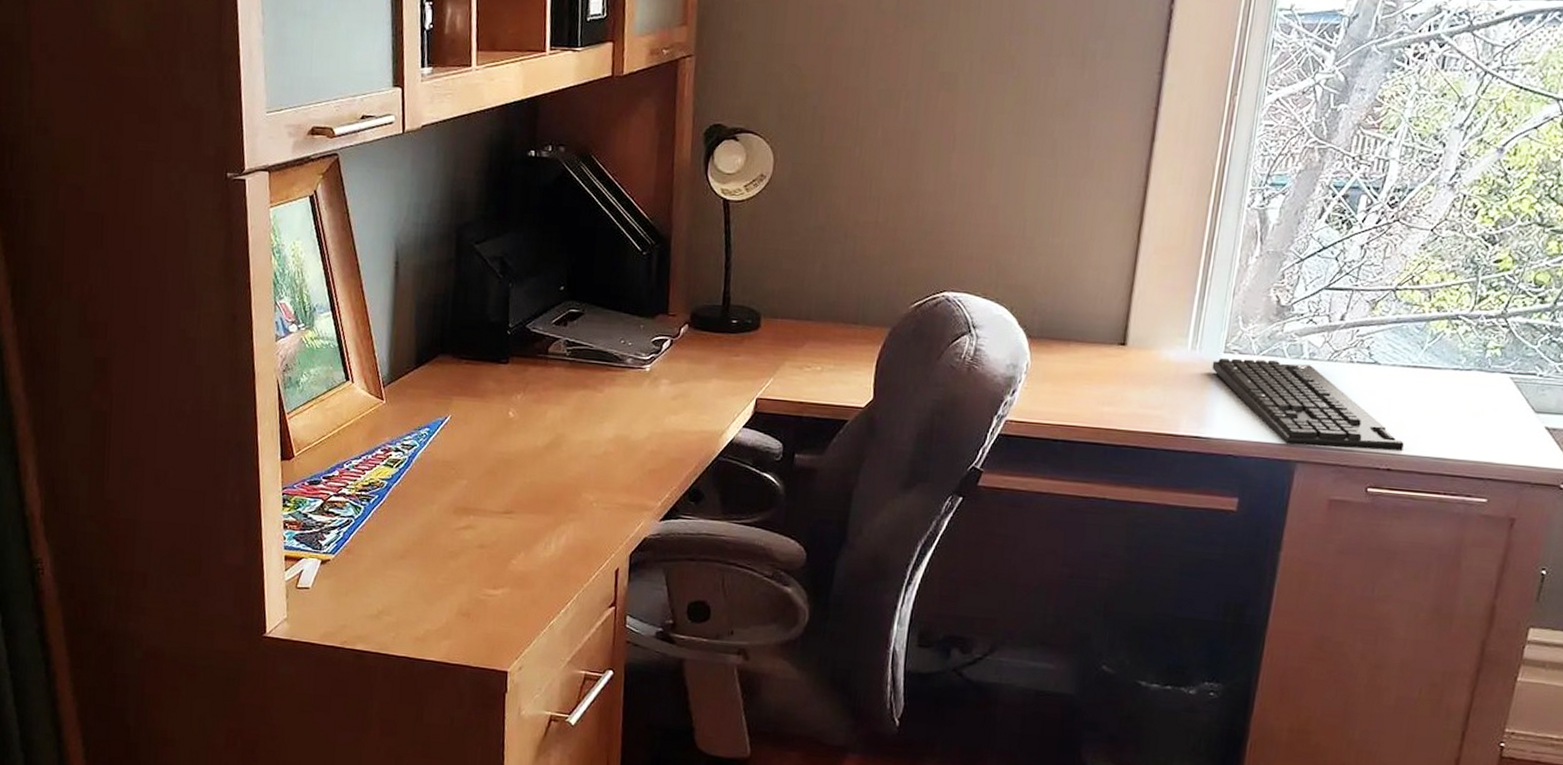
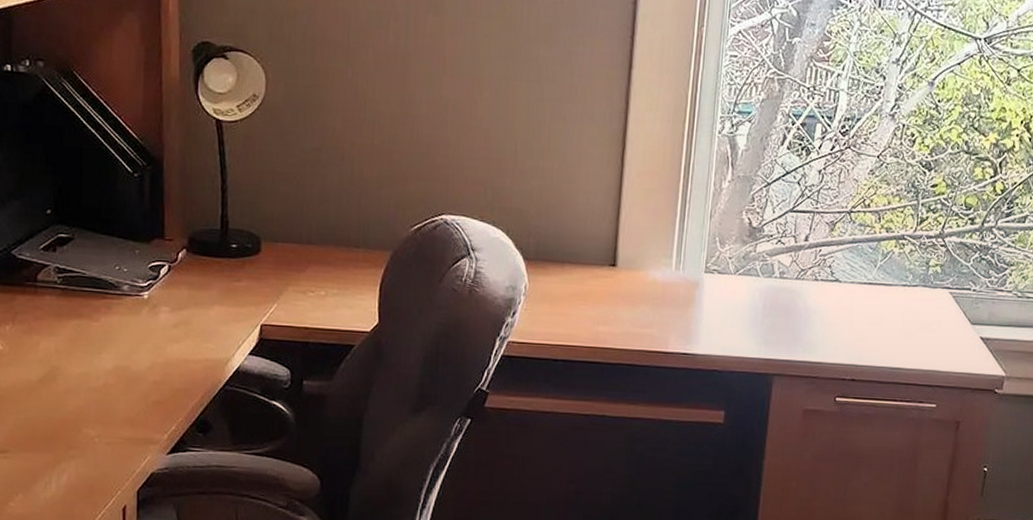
keyboard: present [1212,358,1404,451] -> none [694,277,865,362]

